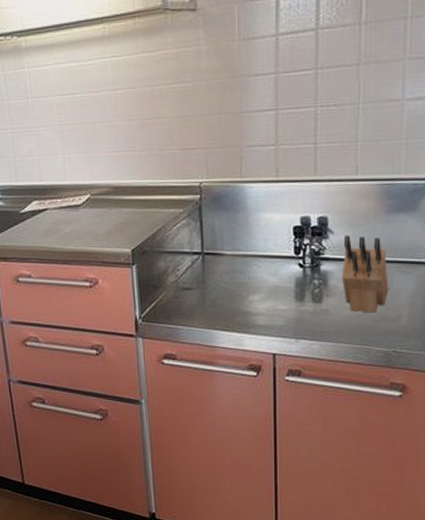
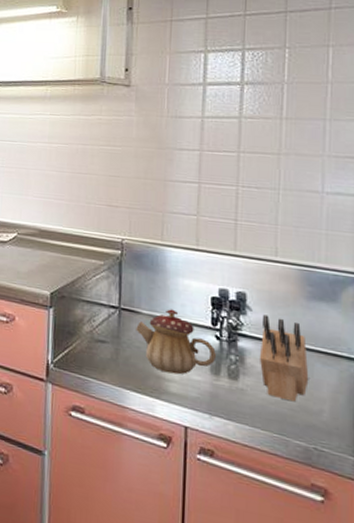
teapot: none [220,245,301,308] -> present [136,309,217,375]

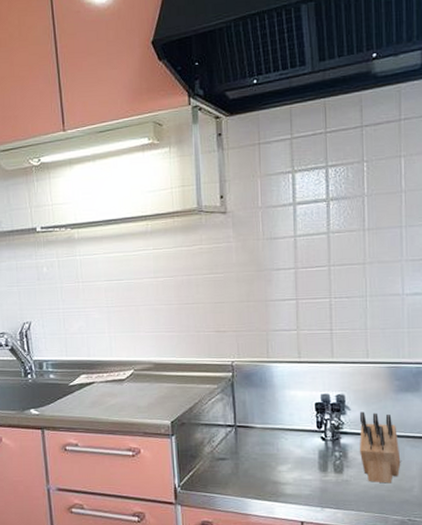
teapot: present [136,309,217,375] -> none [252,419,324,477]

